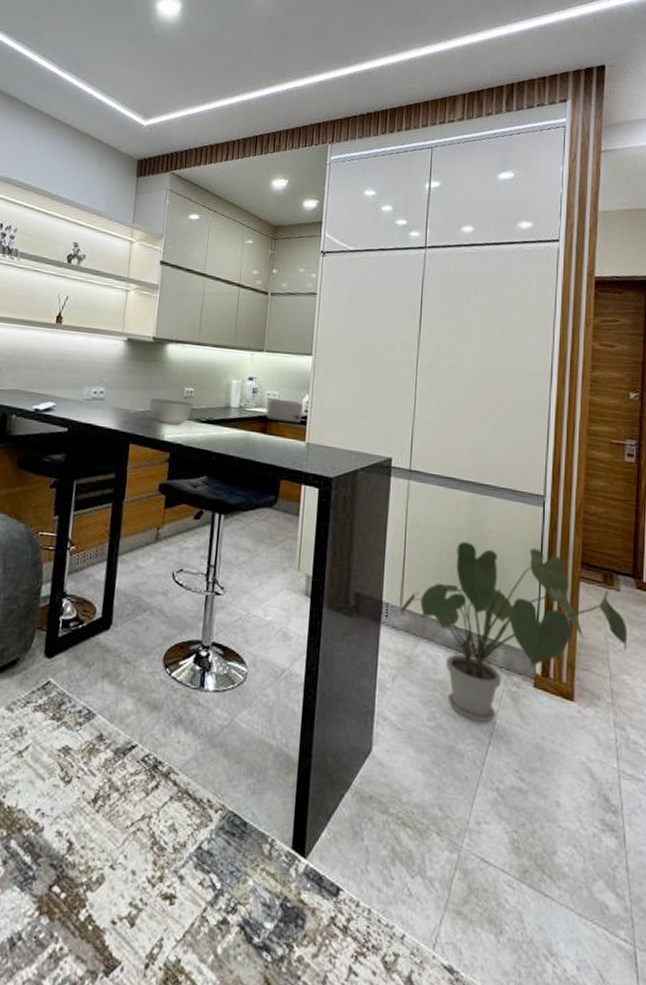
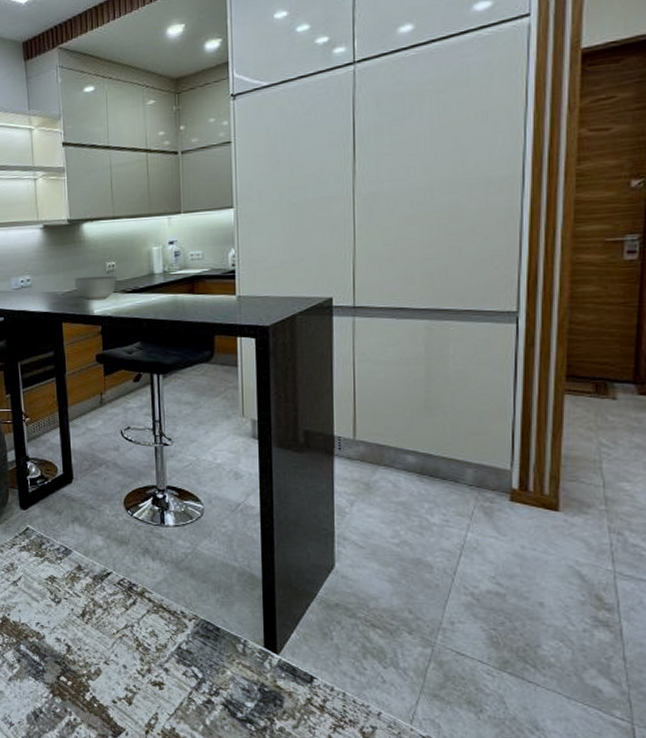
toaster: present [265,398,304,424] -> none [191,257,230,281]
house plant: present [401,541,628,724] -> none [355,367,627,538]

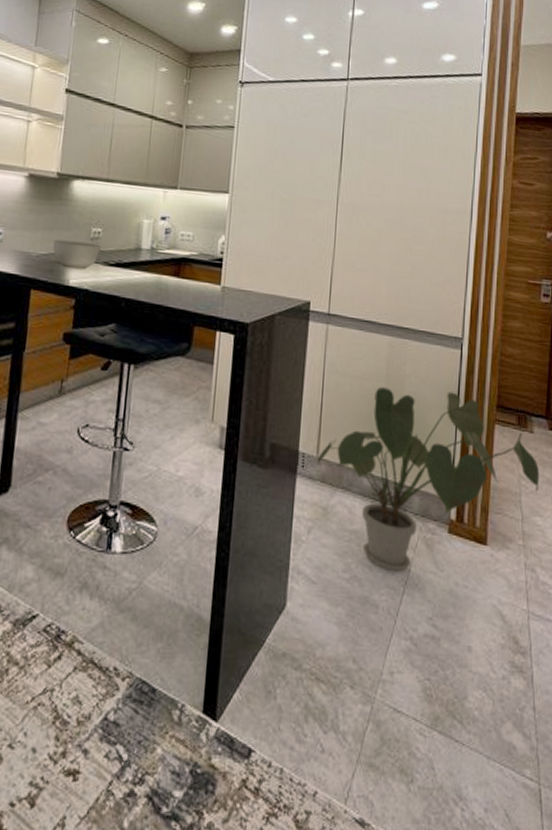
house plant: none [355,367,627,538] -> present [317,387,540,572]

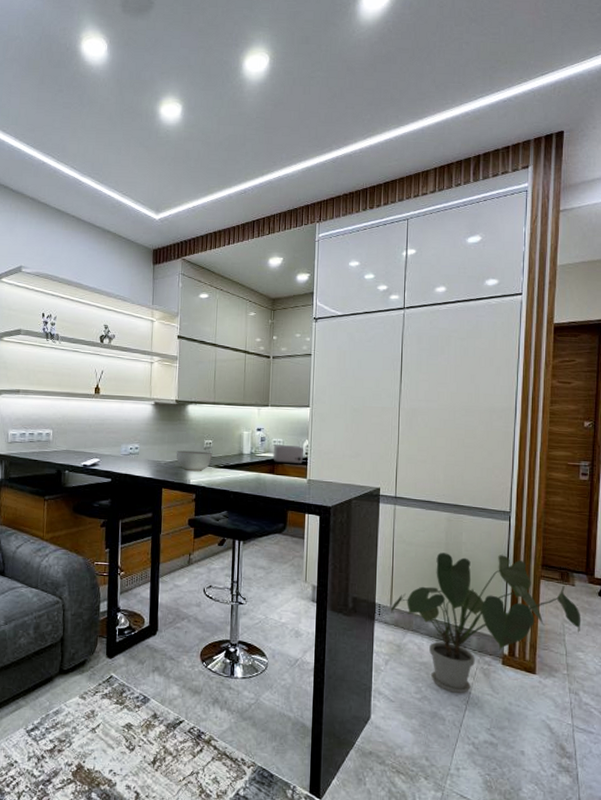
toaster: none [179,239,219,267] -> present [273,445,304,465]

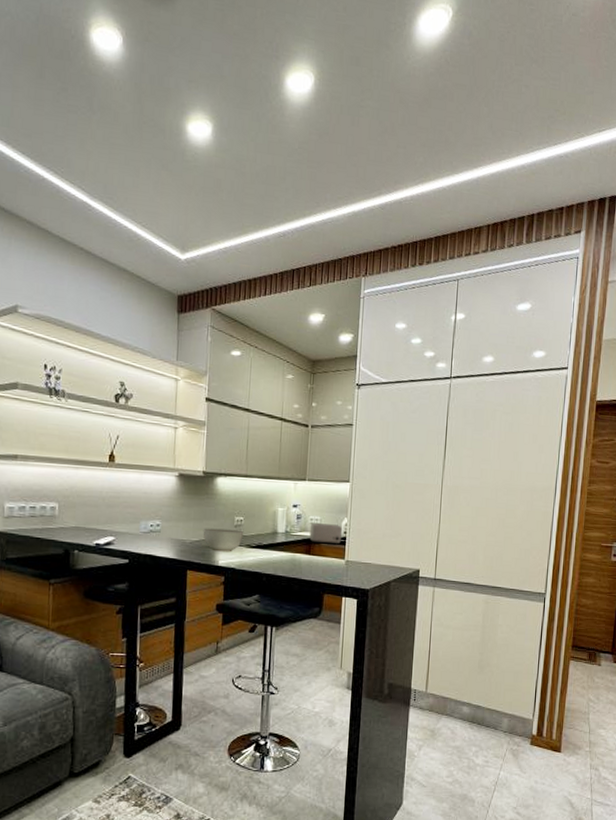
house plant: present [391,552,581,694] -> none [426,635,605,776]

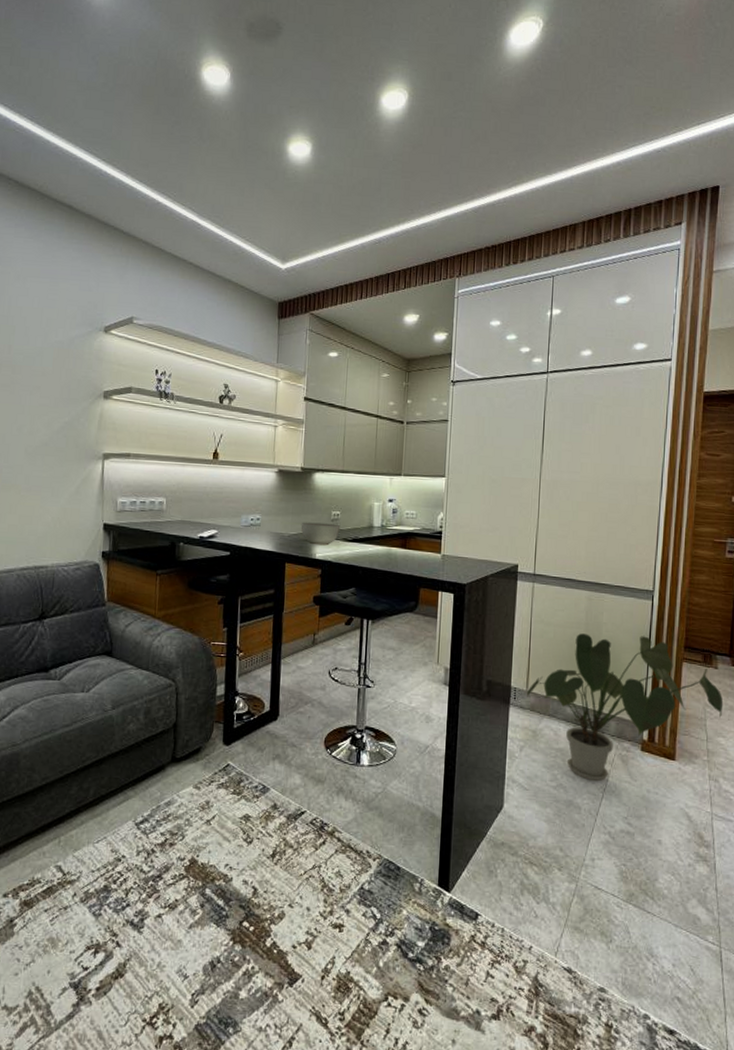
toaster: present [309,523,343,545] -> none [405,517,439,539]
house plant: none [426,635,605,776] -> present [527,633,724,782]

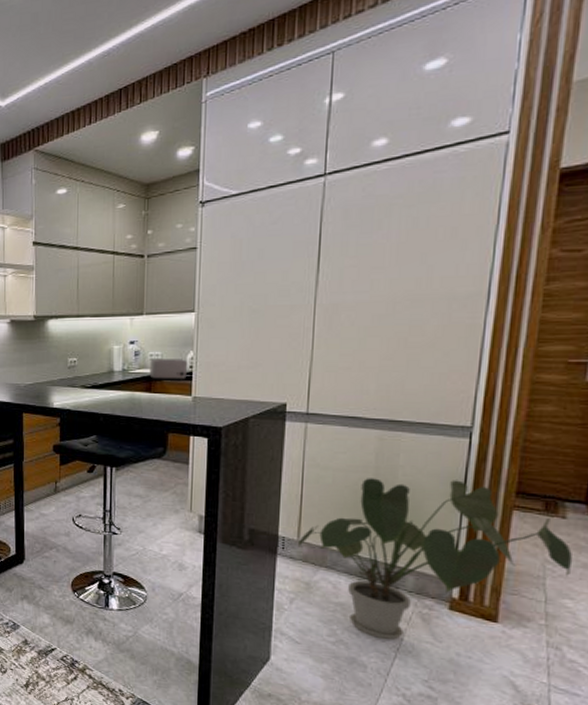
bowl: present [301,522,341,546] -> none [36,371,78,394]
toaster: none [405,517,439,539] -> present [149,359,188,380]

